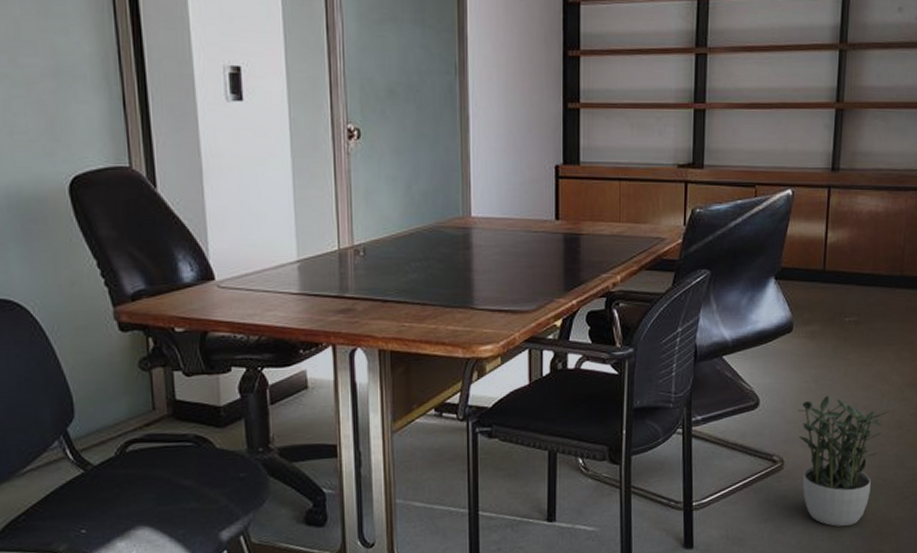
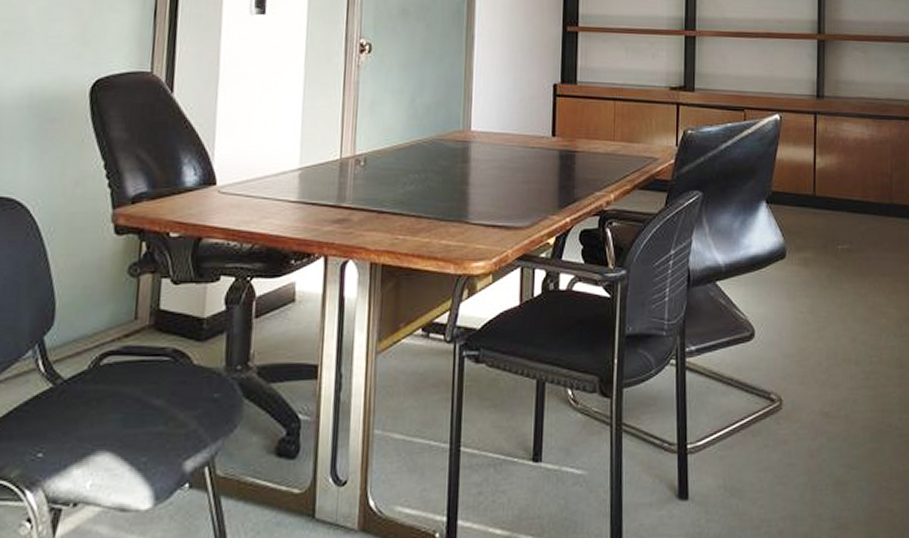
potted plant: present [798,395,889,527] -> none [795,327,889,480]

